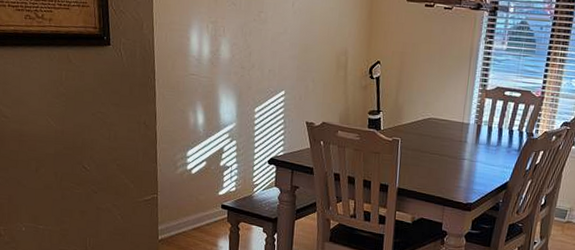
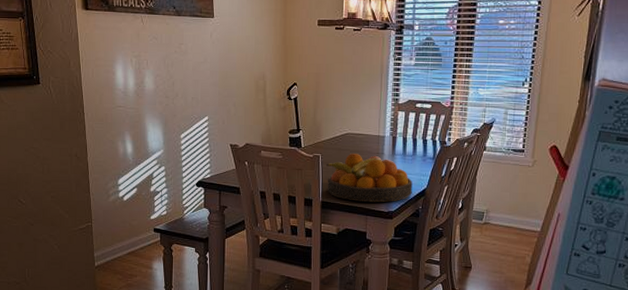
fruit bowl: none [405,140,495,193] -> present [326,154,413,202]

